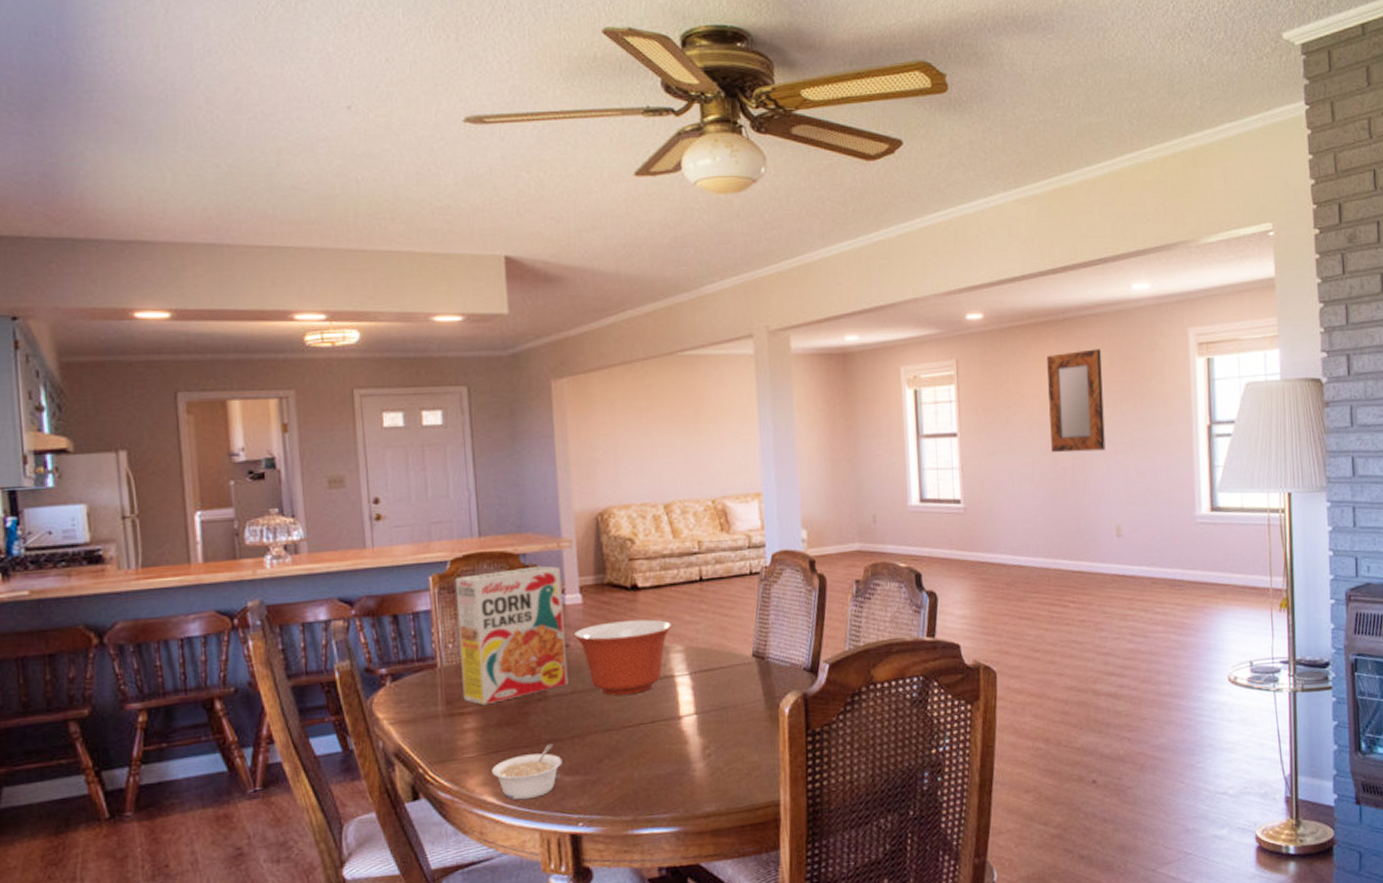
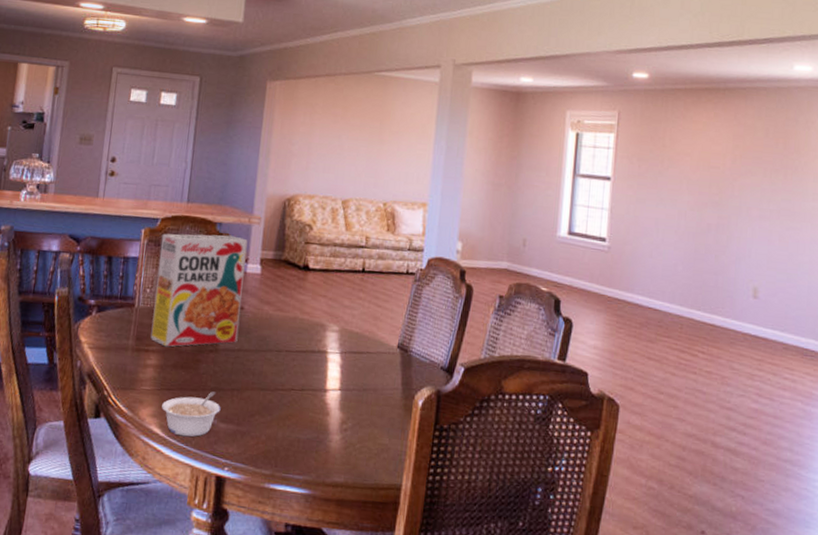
mixing bowl: present [573,619,673,696] -> none [248,294,333,362]
home mirror: present [1047,349,1106,453] -> none [698,119,757,215]

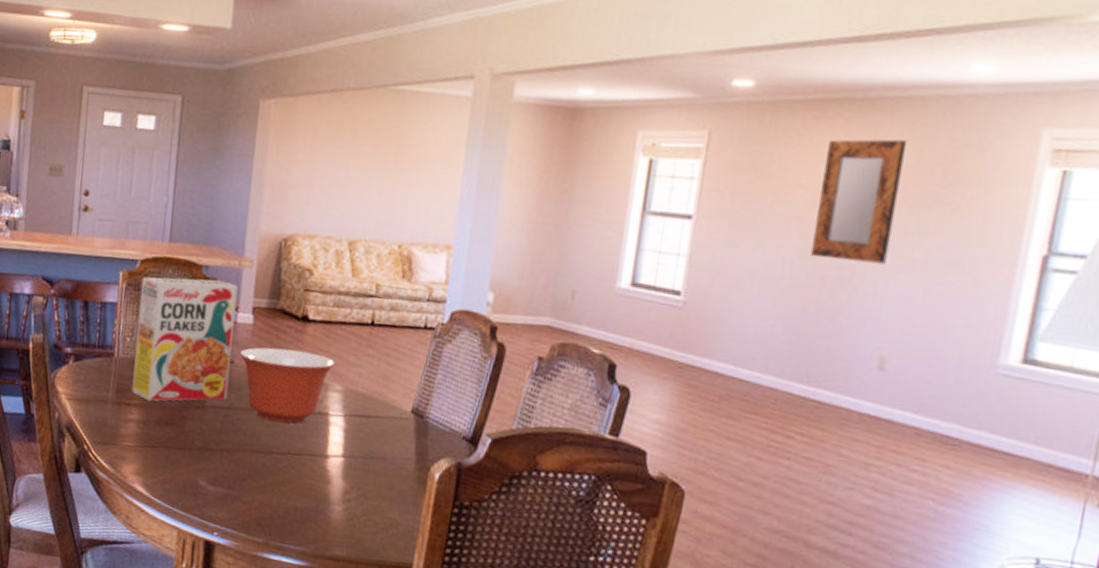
legume: present [162,391,221,438] -> none [145,451,209,499]
mixing bowl: none [248,294,333,362] -> present [239,347,336,423]
home mirror: none [698,119,757,215] -> present [811,139,907,265]

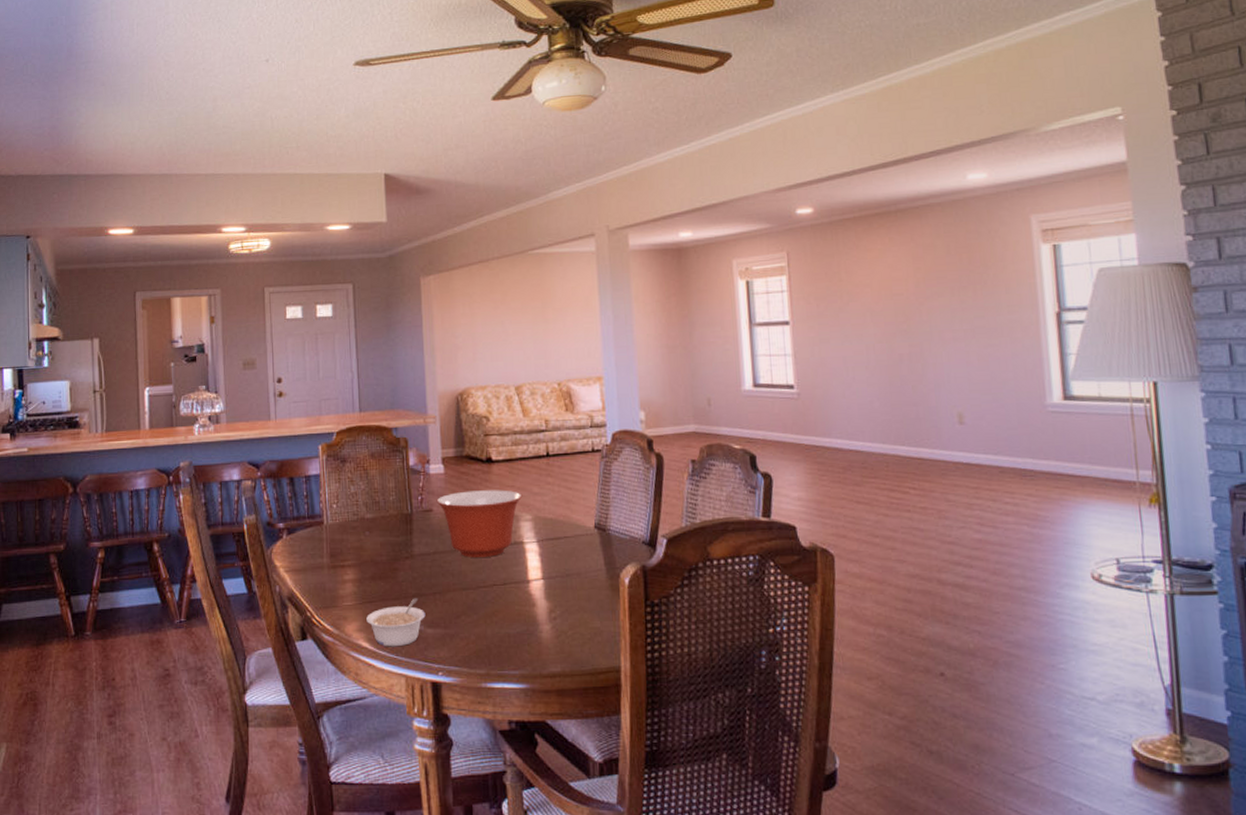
cereal box: present [132,276,238,402] -> none [339,439,432,560]
legume: none [145,451,209,499] -> present [366,598,426,647]
home mirror: present [811,139,907,265] -> none [879,238,944,341]

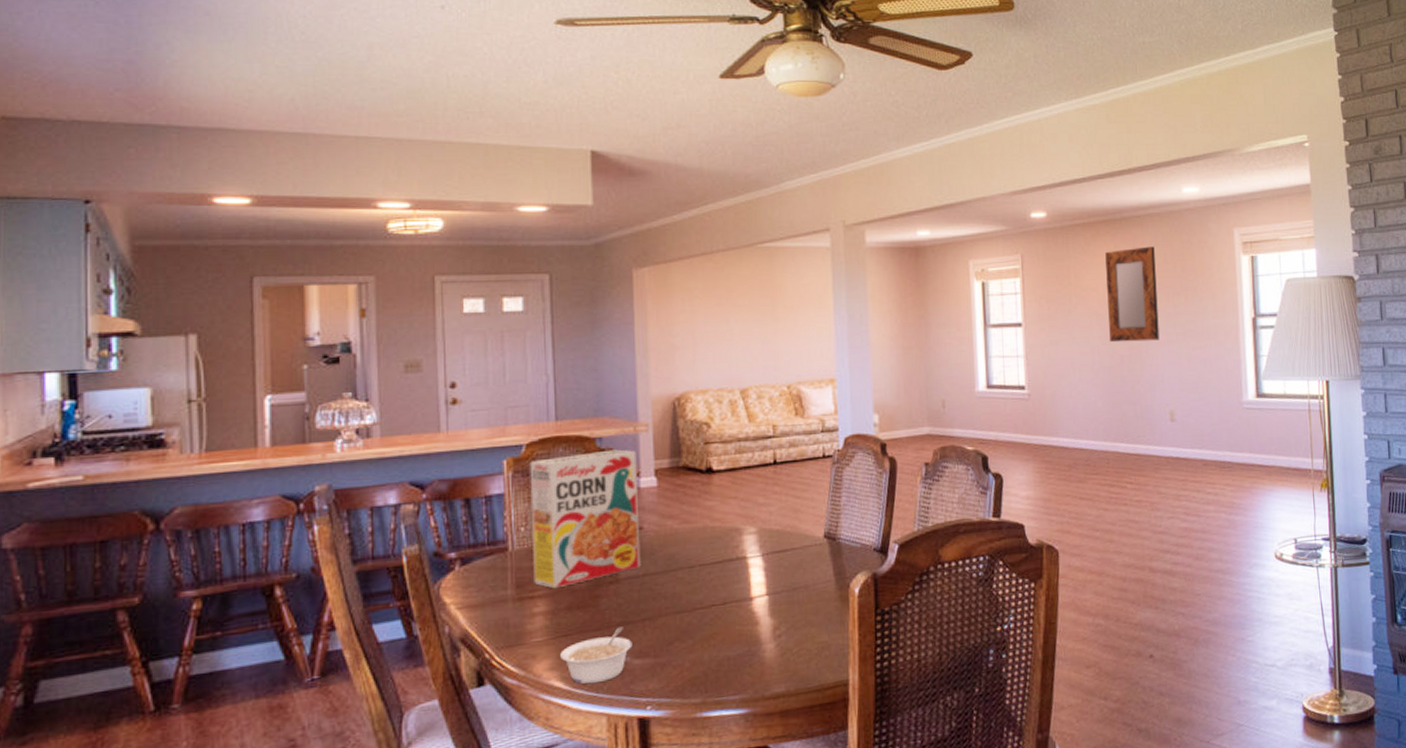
cereal box: none [339,439,432,560] -> present [530,449,641,589]
mixing bowl: present [436,490,523,557] -> none [647,502,747,578]
home mirror: none [879,238,944,341] -> present [1105,246,1160,343]

